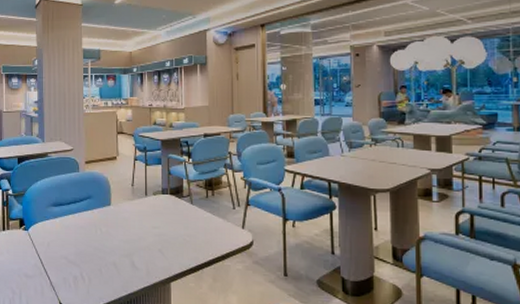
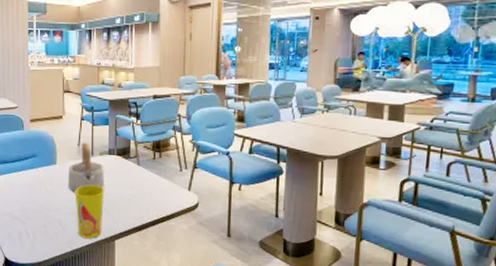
teapot: none [122,182,159,235] -> present [67,142,105,193]
cup: none [129,225,158,282] -> present [75,184,104,239]

